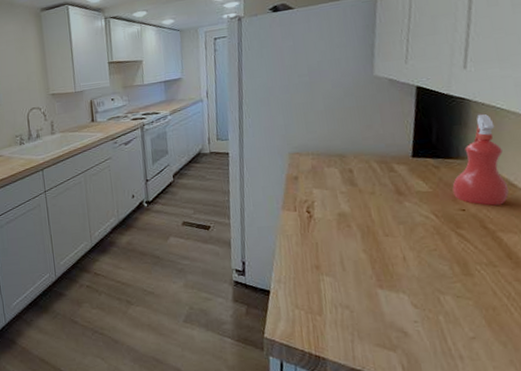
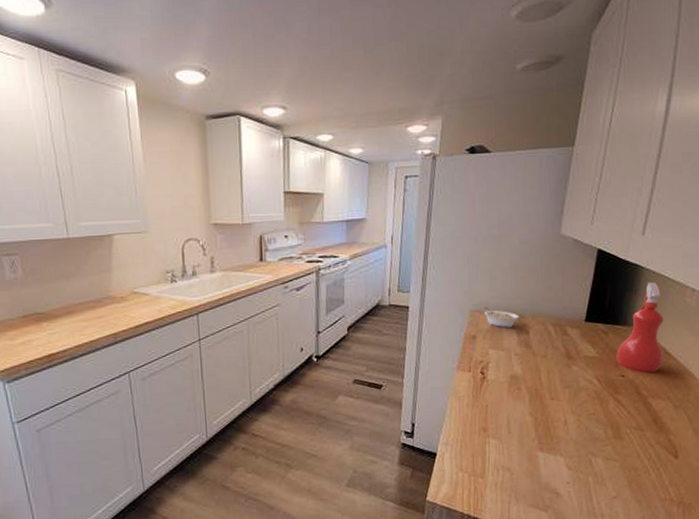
legume: none [303,149,341,168] -> present [483,307,520,328]

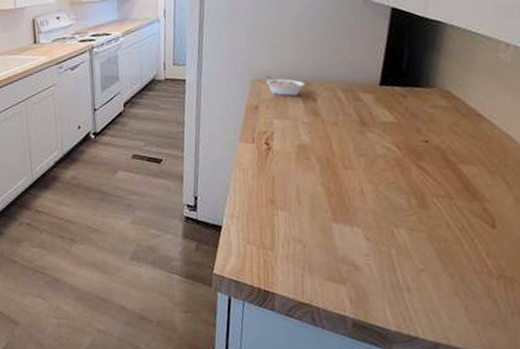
spray bottle: present [616,282,664,373] -> none [418,38,475,137]

